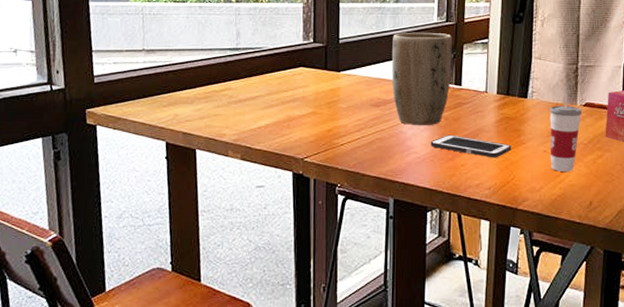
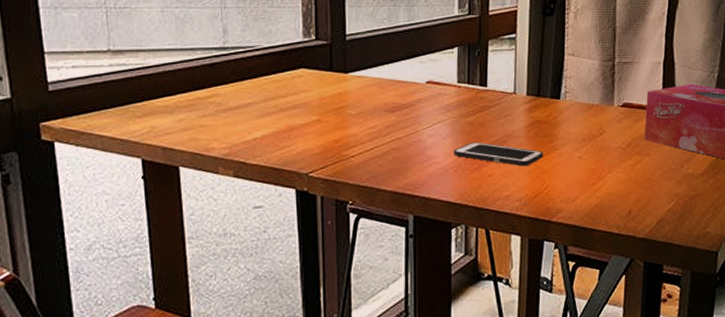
plant pot: present [391,32,453,126] -> none [407,26,477,133]
cup: present [550,86,583,172] -> none [584,85,620,179]

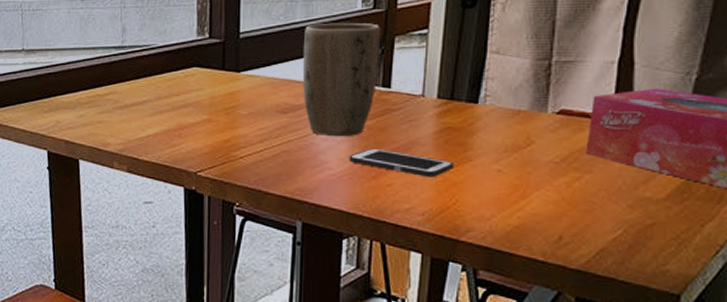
plant pot: none [407,26,477,133] -> present [302,22,381,137]

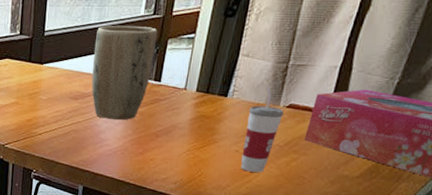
cell phone: present [349,148,454,178] -> none [123,129,203,155]
cup: none [506,88,555,197] -> present [241,86,284,172]

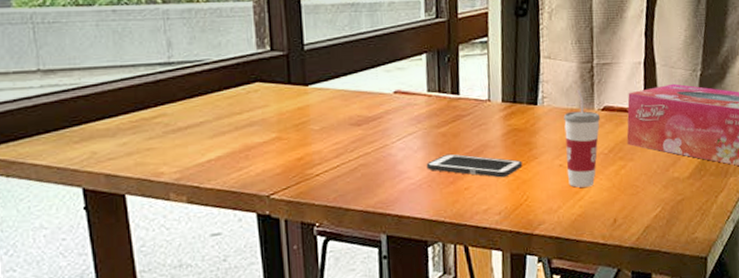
plant pot: present [91,25,158,121] -> none [371,32,447,146]
cell phone: none [123,129,203,155] -> present [426,153,523,178]

